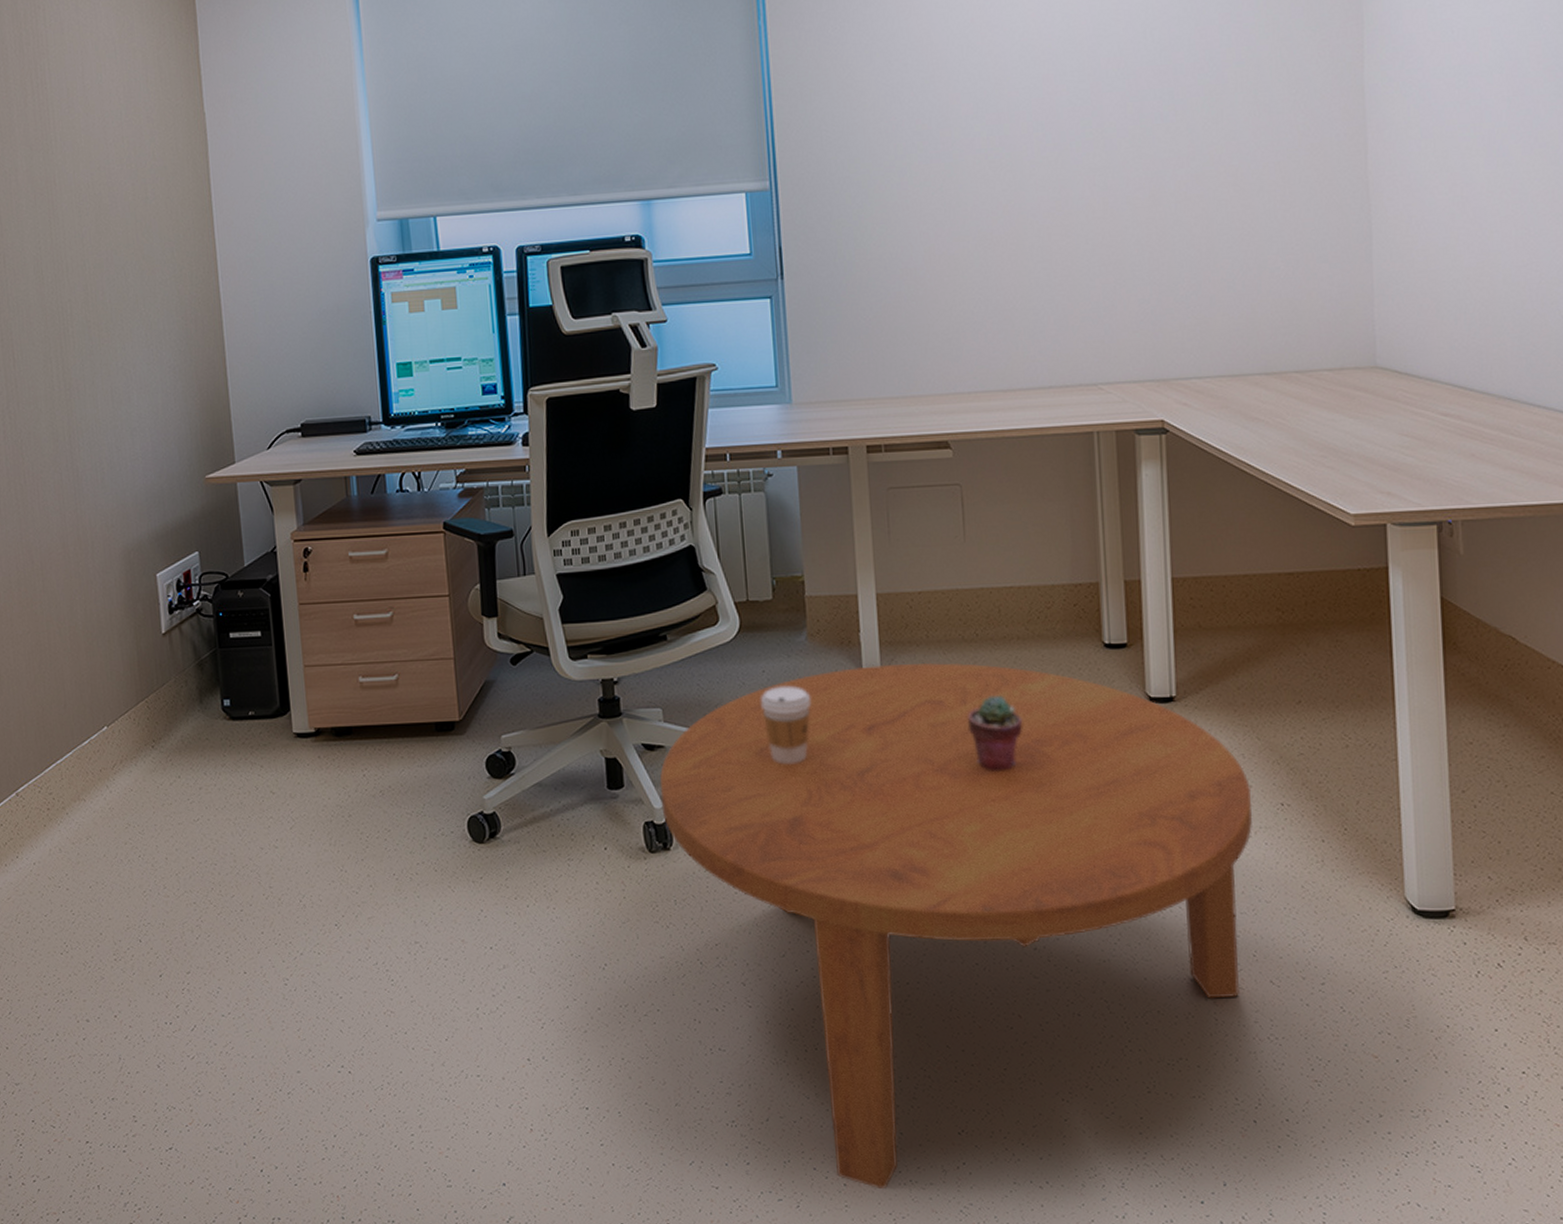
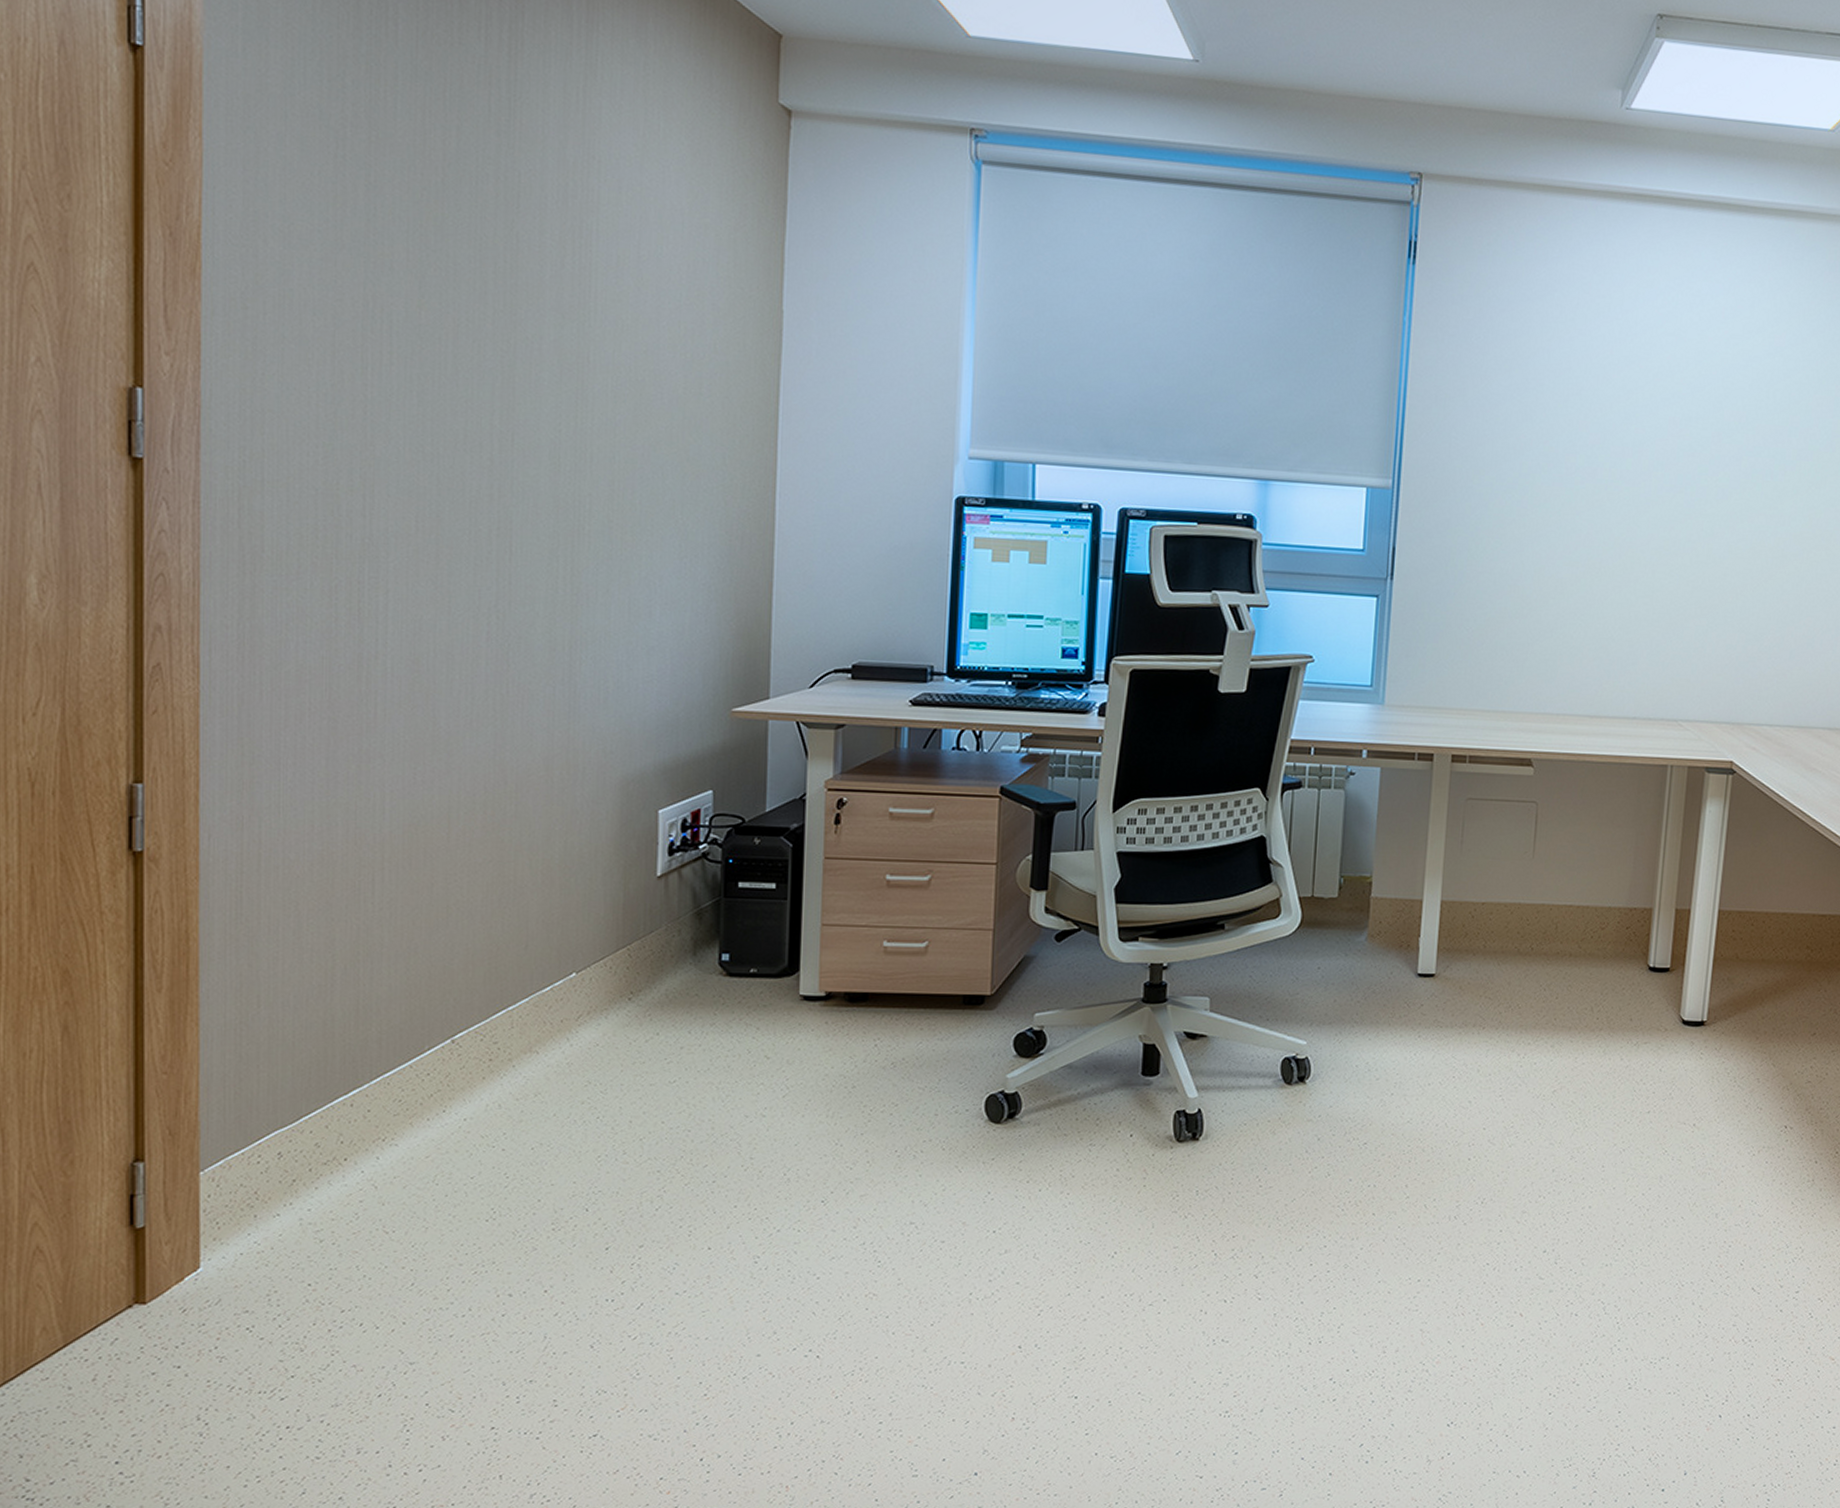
coffee table: present [659,662,1252,1190] -> none [1195,970,1761,1479]
coffee cup: present [761,687,810,765] -> none [1312,985,1362,1062]
potted succulent: present [968,695,1023,772] -> none [1511,1008,1564,1081]

